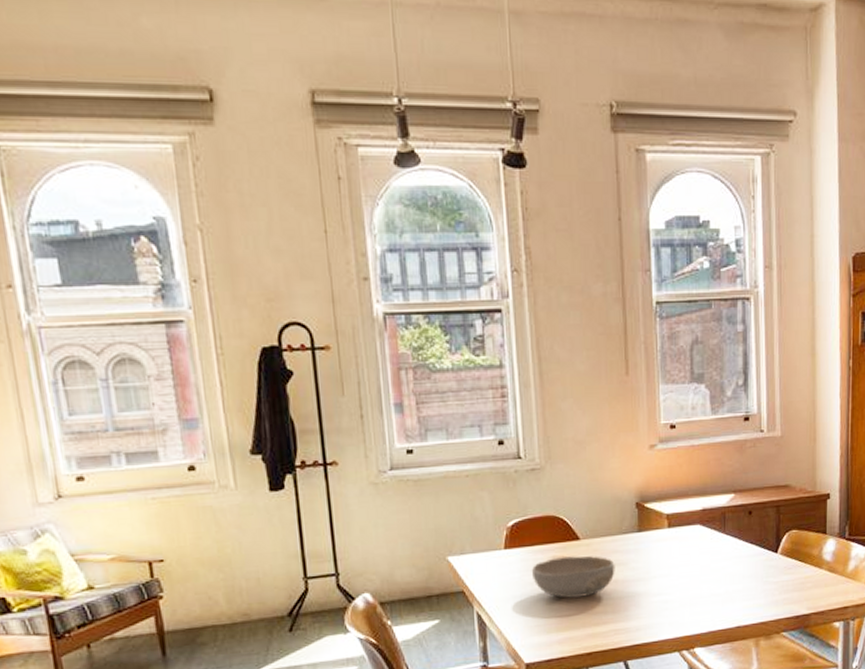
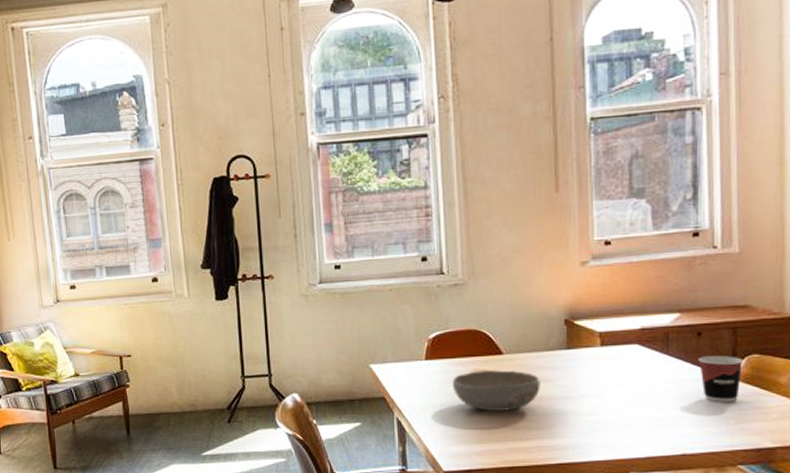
cup: none [749,532,786,576] -> present [698,356,744,403]

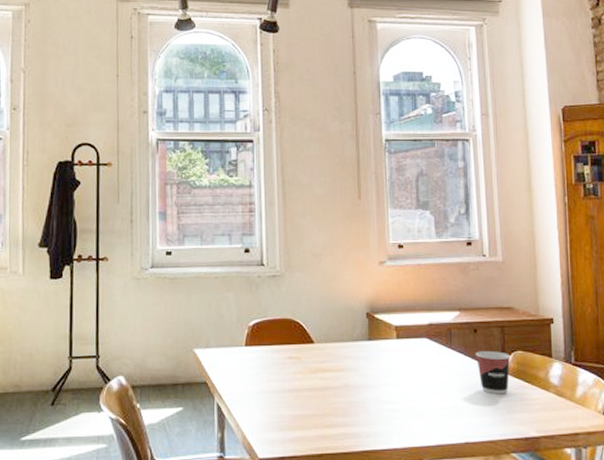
bowl: present [452,370,541,411] -> none [268,358,346,398]

